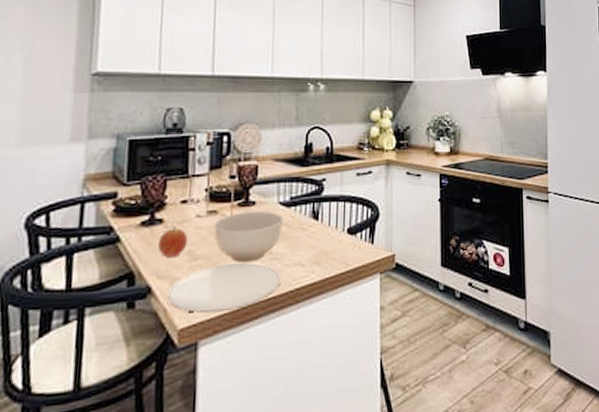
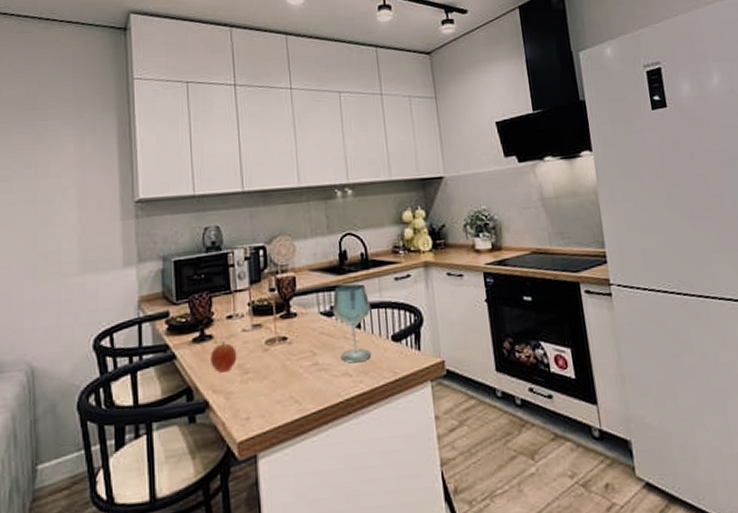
plate: present [167,262,282,314] -> none [224,374,331,426]
bowl: present [213,211,284,262] -> none [259,322,326,375]
wine glass: none [292,177,331,254] -> present [332,284,372,363]

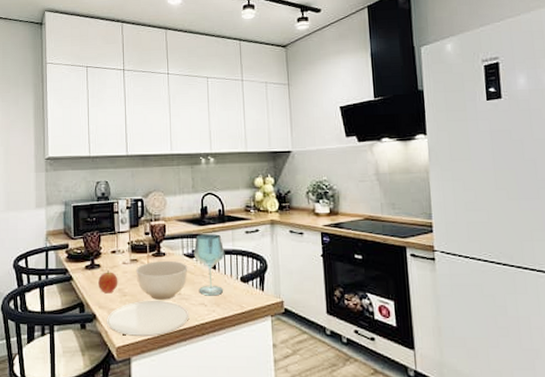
plate: none [224,374,331,426] -> present [107,300,189,337]
bowl: none [259,322,326,375] -> present [136,260,188,300]

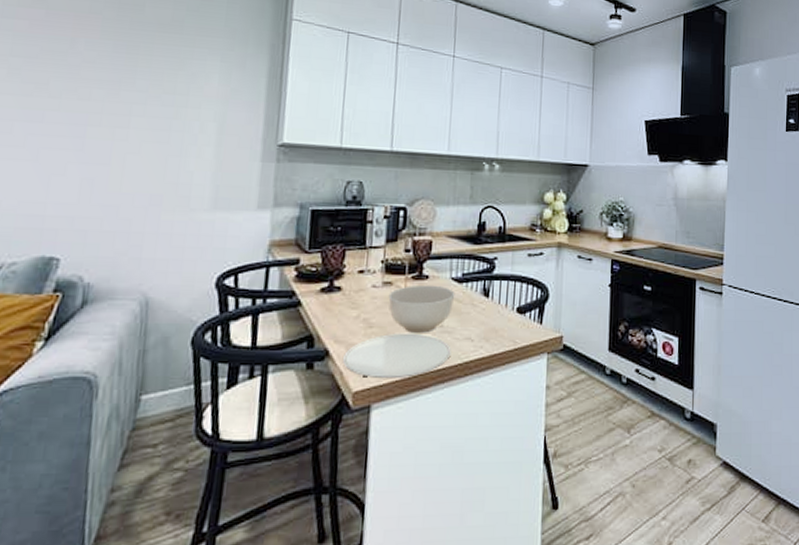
fruit: present [98,269,118,294] -> none [336,293,364,324]
wine glass: present [193,234,225,296] -> none [464,255,502,329]

